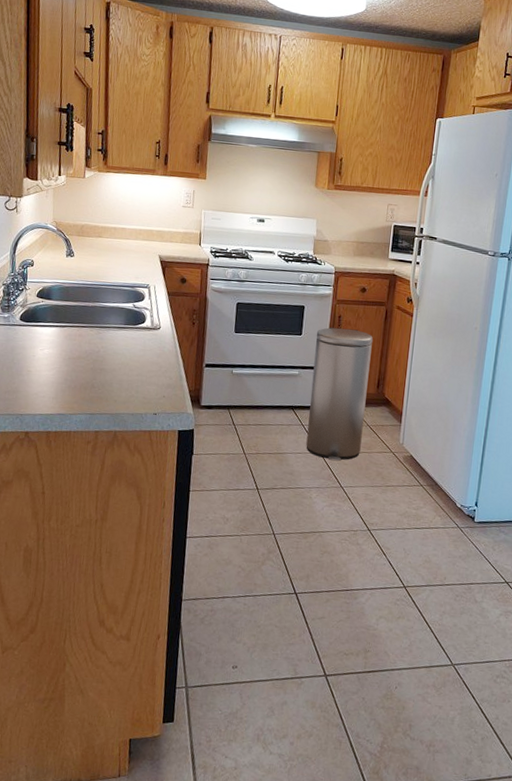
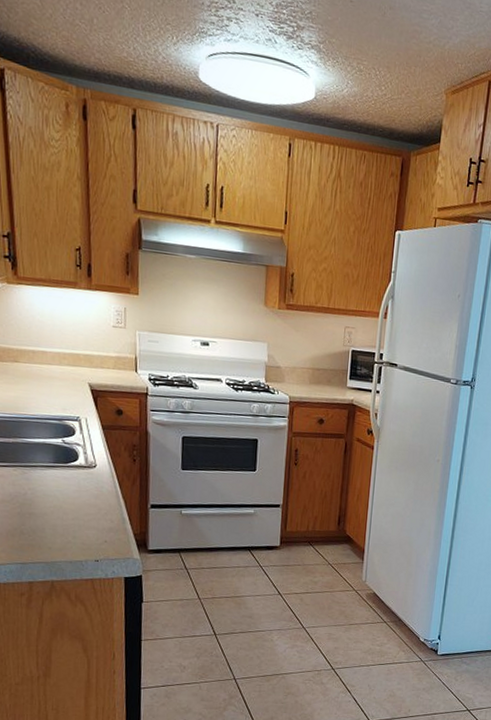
pedal bin: present [306,327,373,462] -> none [265,461,332,602]

